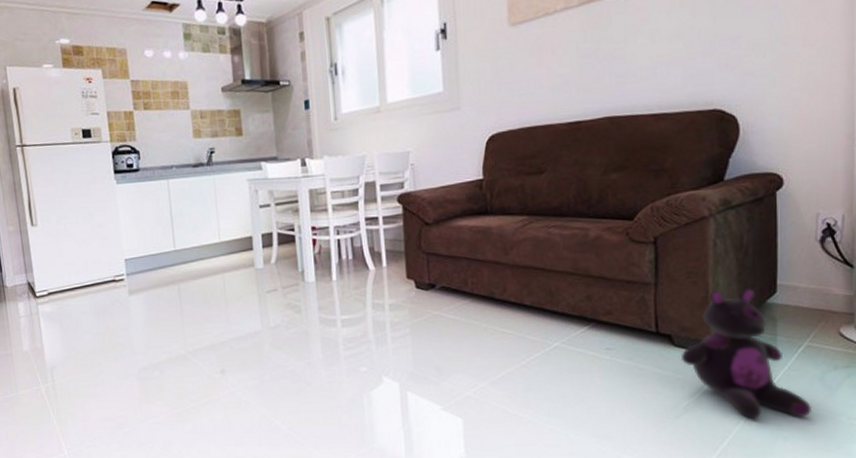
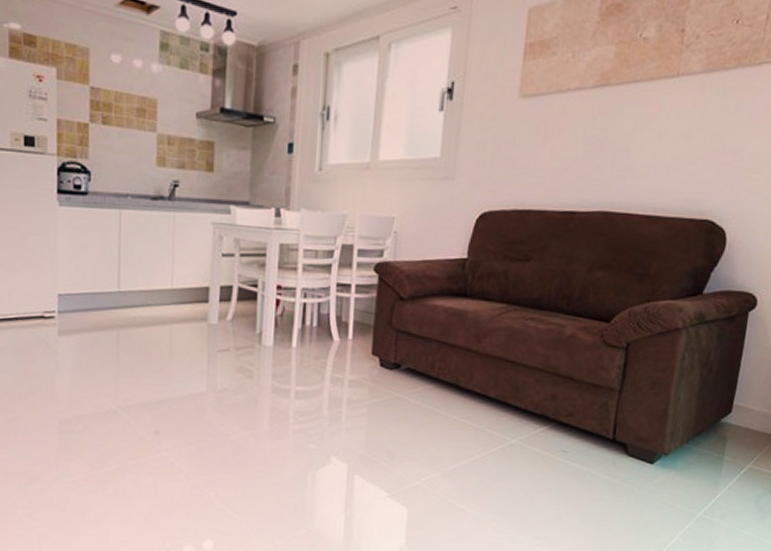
stuffed animal: present [680,289,813,420] -> none [631,404,744,537]

